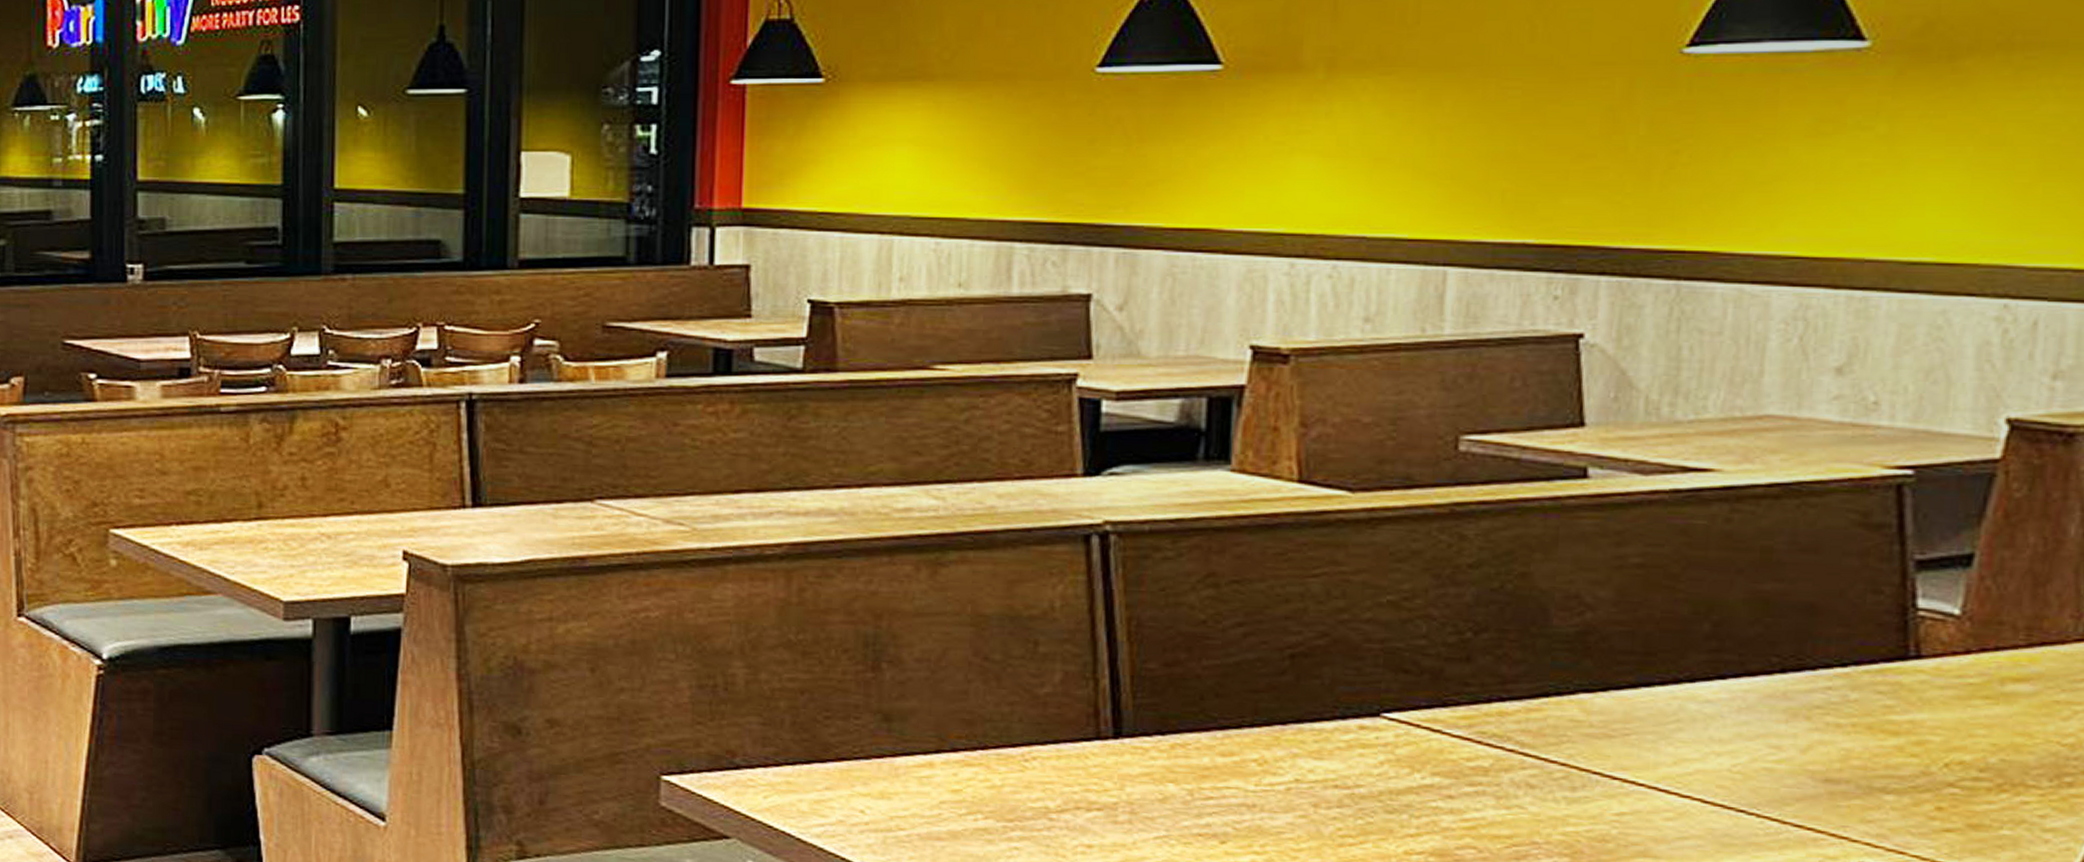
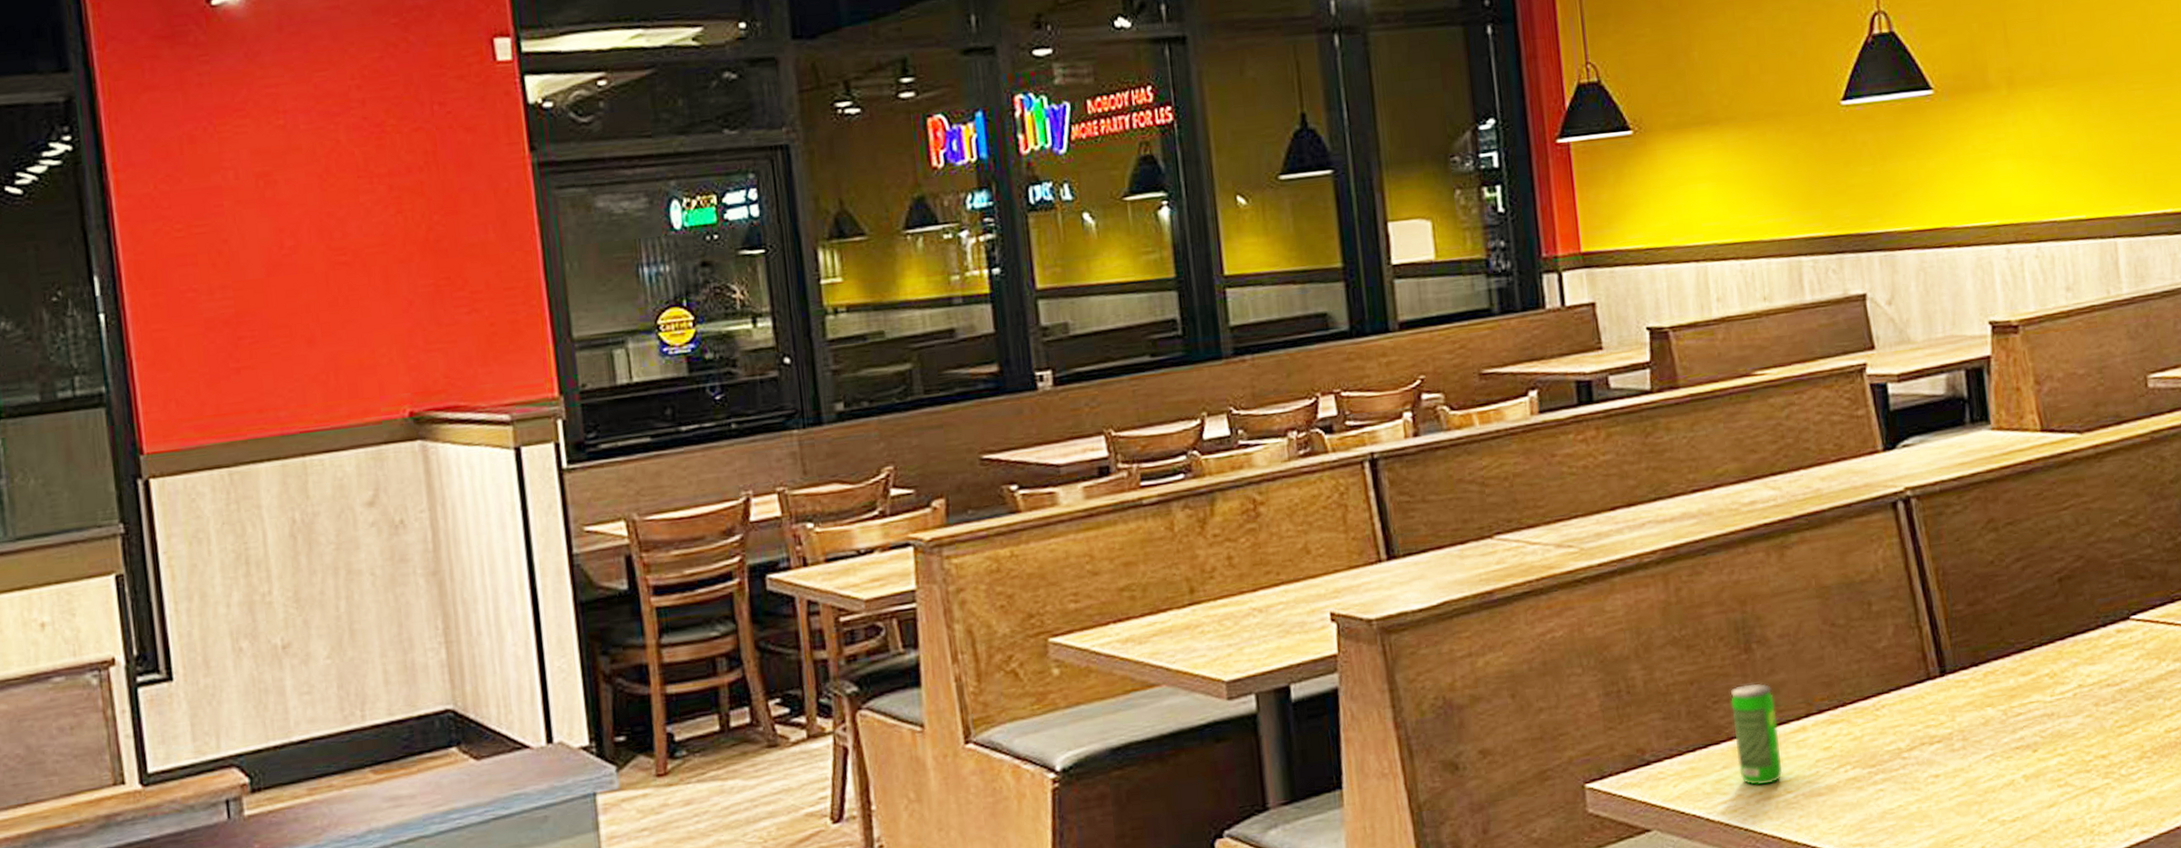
beverage can: none [844,704,899,816] -> present [1731,683,1783,786]

